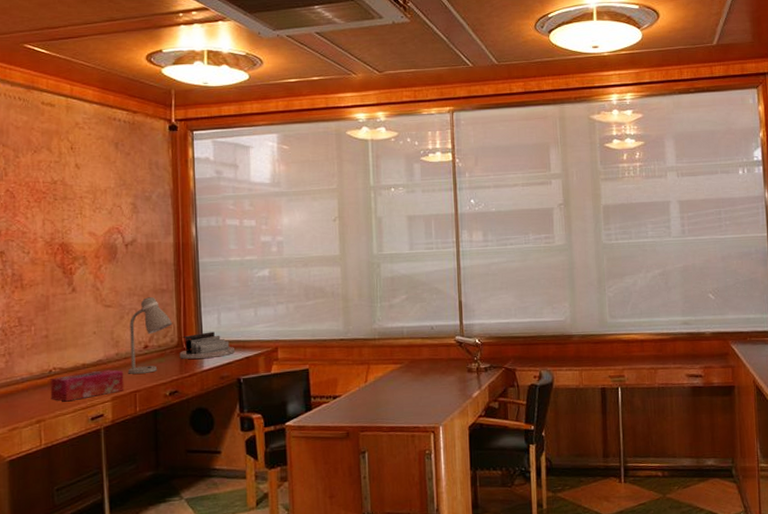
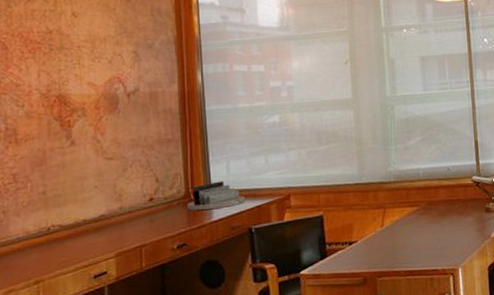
tissue box: present [50,369,124,402] -> none [48,224,129,260]
desk lamp: present [127,296,172,374] -> none [132,147,179,229]

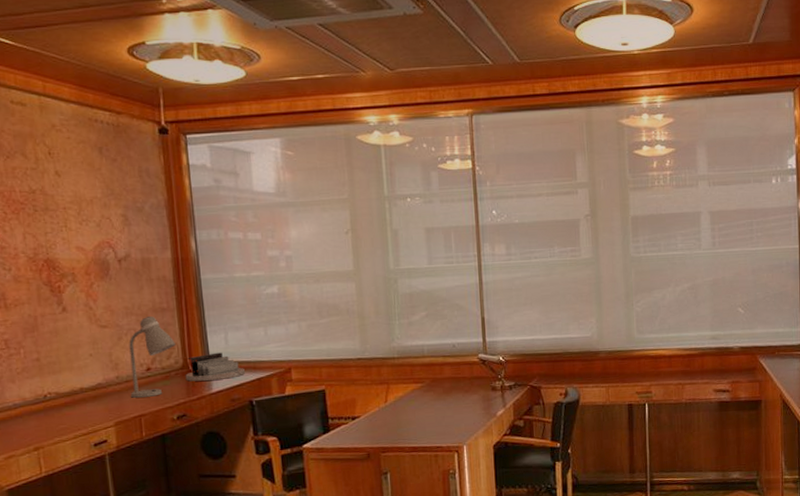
desk lamp: none [132,147,179,229] -> present [129,315,176,398]

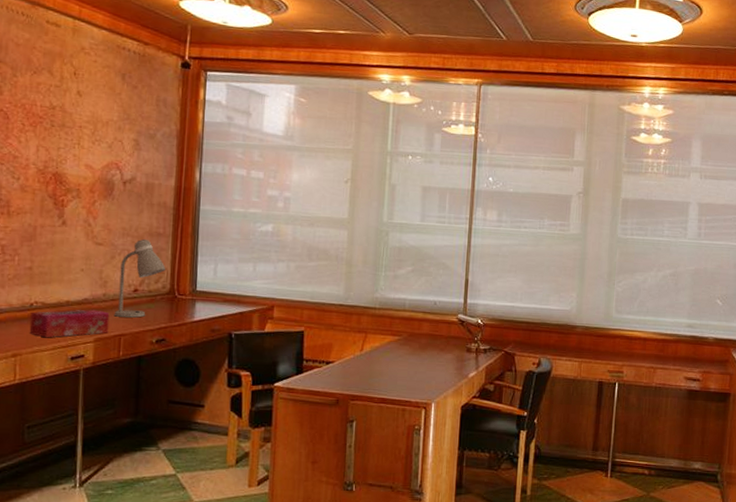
tissue box: none [45,393,128,428] -> present [29,309,110,338]
desk organizer: present [185,352,245,382] -> none [170,282,229,309]

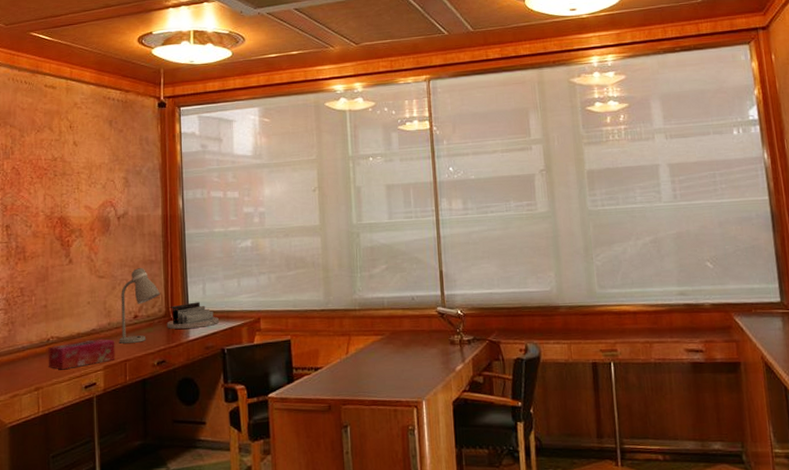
desk organizer: none [170,282,229,309] -> present [166,302,219,329]

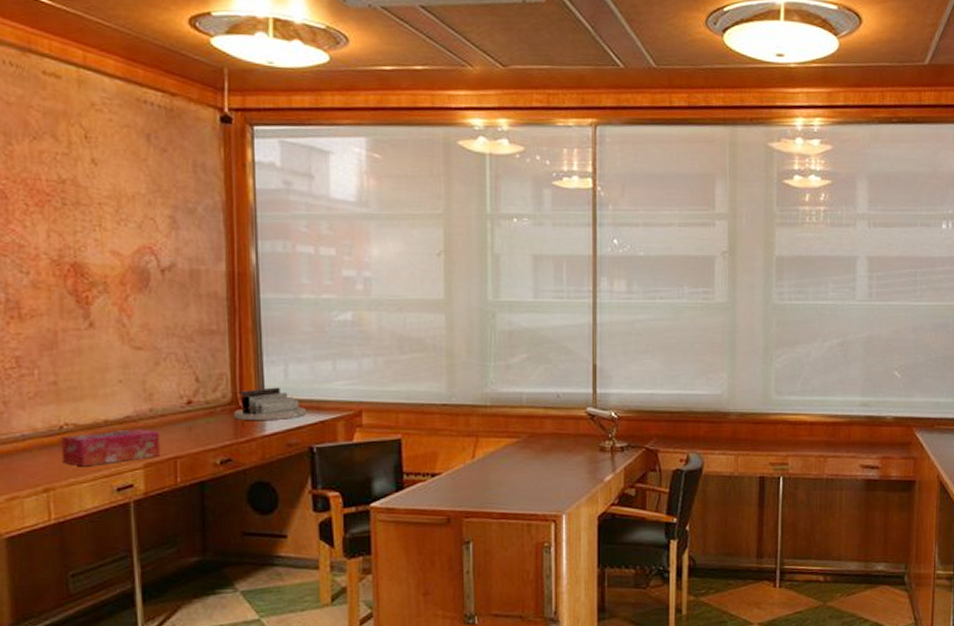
desk lamp: present [118,267,160,344] -> none [165,338,224,436]

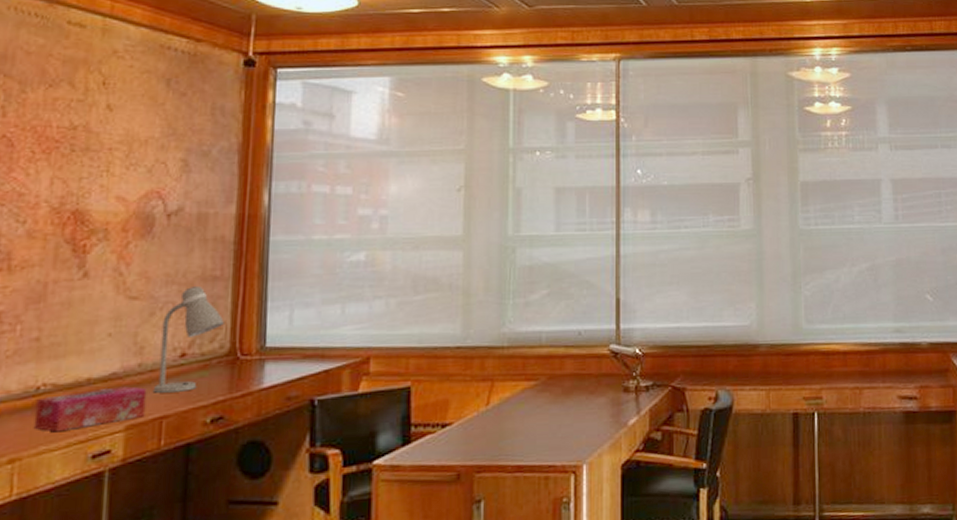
desk lamp: none [165,338,224,436] -> present [152,285,224,393]
desk organizer: present [233,387,306,420] -> none [230,335,309,373]

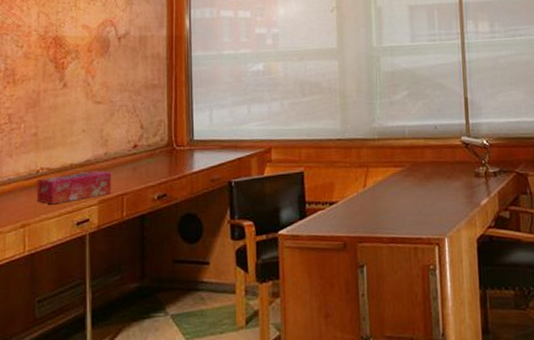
desk lamp: present [152,285,224,393] -> none [115,92,163,176]

